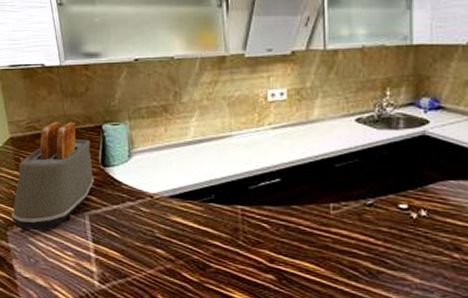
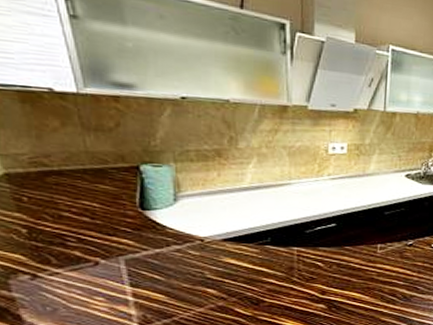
toaster: present [11,122,94,230] -> none [13,158,130,277]

